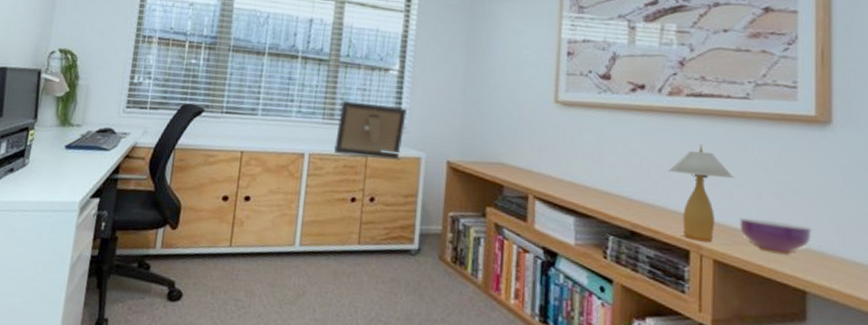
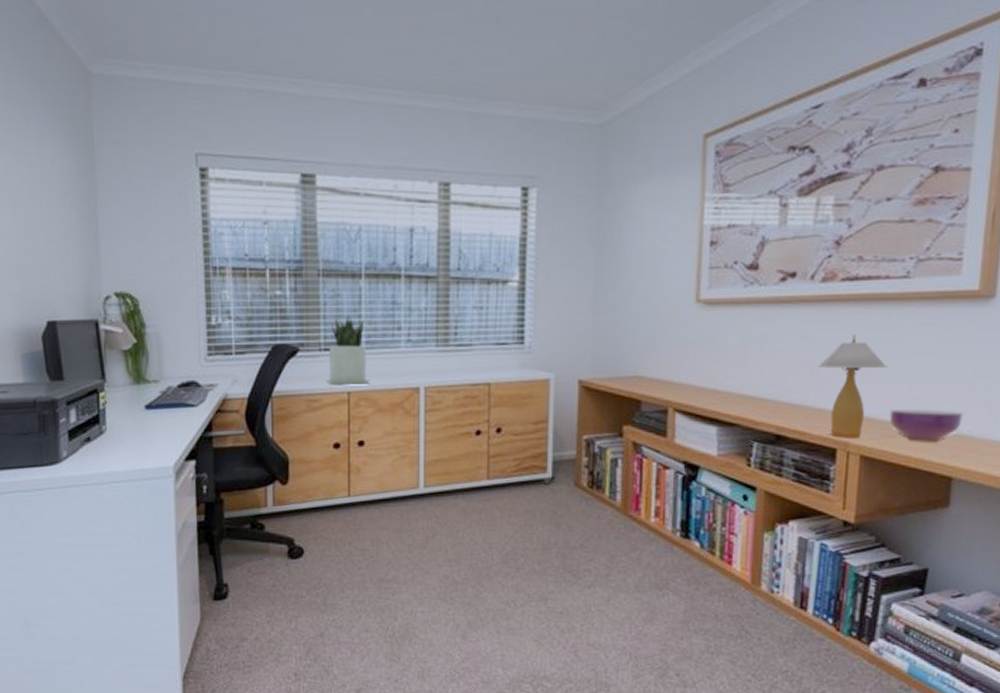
planter: none [224,87,263,146] -> present [326,318,370,385]
picture frame: present [334,100,407,160] -> none [453,321,531,385]

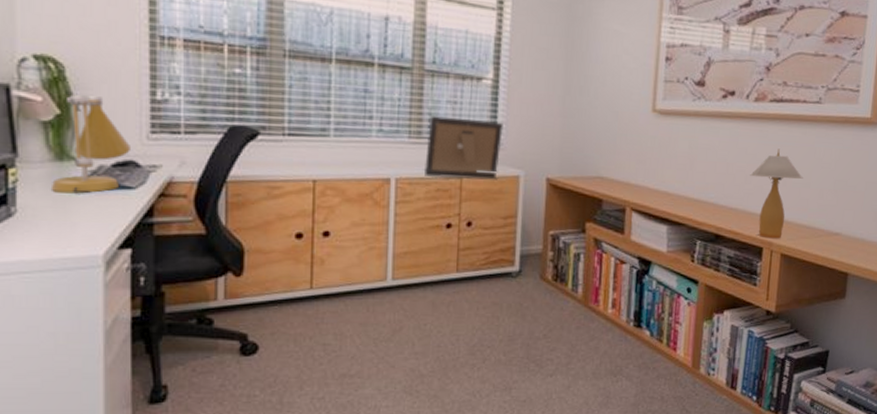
table lamp: none [132,325,192,412] -> present [52,95,130,194]
planter: present [326,318,370,385] -> none [290,103,338,173]
picture frame: none [453,321,531,385] -> present [425,115,503,180]
bowl: present [889,409,963,443] -> none [803,215,857,244]

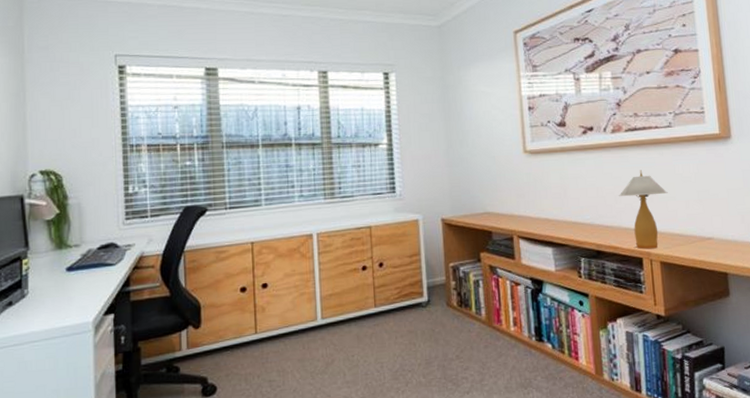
table lamp: present [52,95,130,194] -> none [54,196,111,275]
picture frame: present [425,115,503,180] -> none [339,177,400,230]

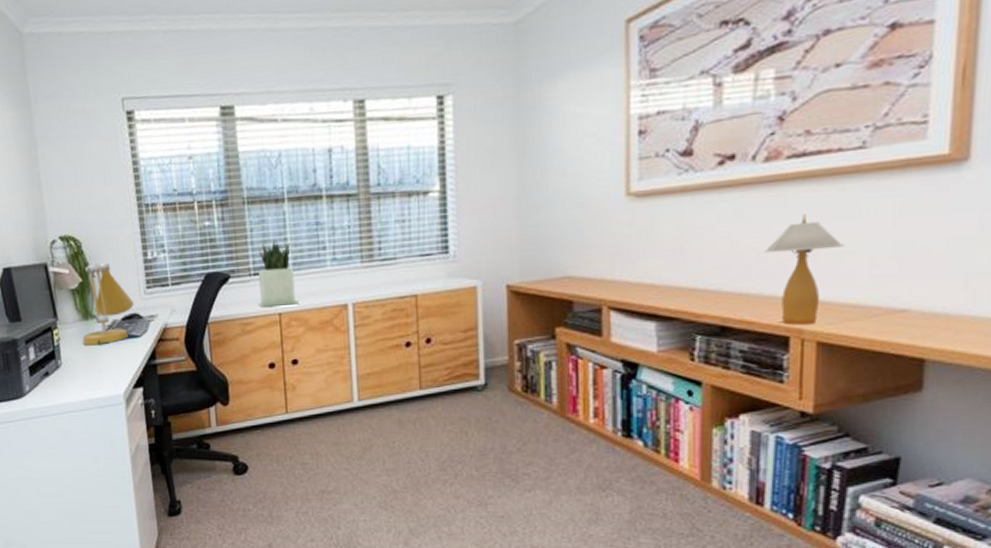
table lamp: none [54,196,111,275] -> present [82,263,134,346]
planter: none [232,180,270,238] -> present [258,242,300,308]

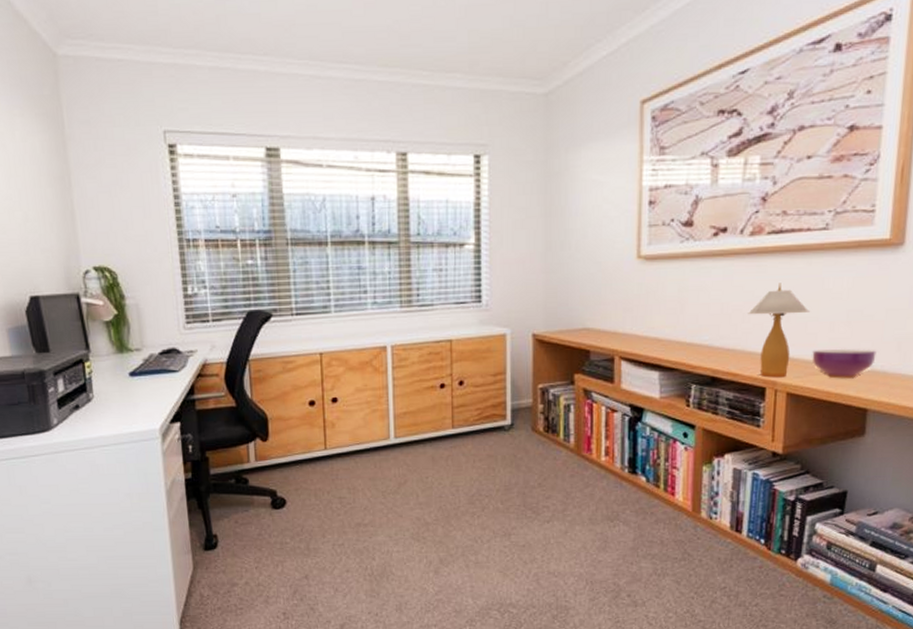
table lamp: present [82,263,134,346] -> none [117,296,172,379]
planter: present [258,242,300,308] -> none [299,283,340,347]
bowl: none [848,287,935,324] -> present [812,348,876,379]

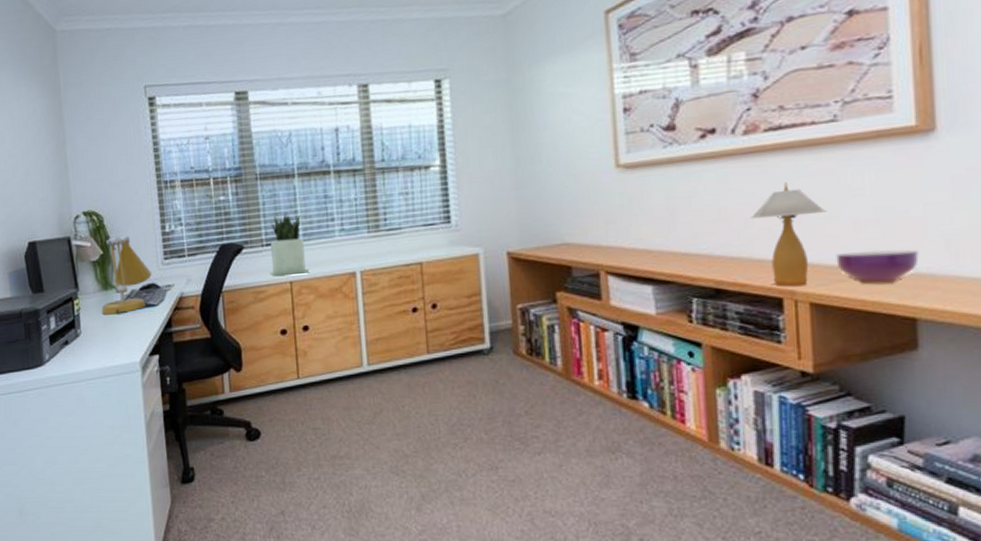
table lamp: none [117,296,172,379] -> present [102,236,151,315]
planter: none [299,283,340,347] -> present [270,214,310,277]

